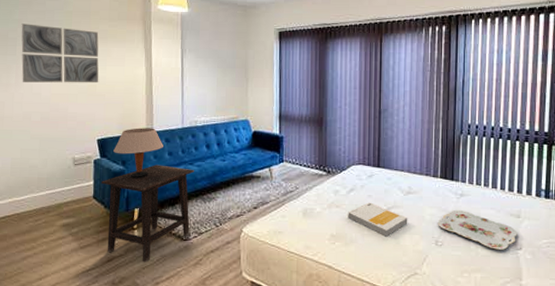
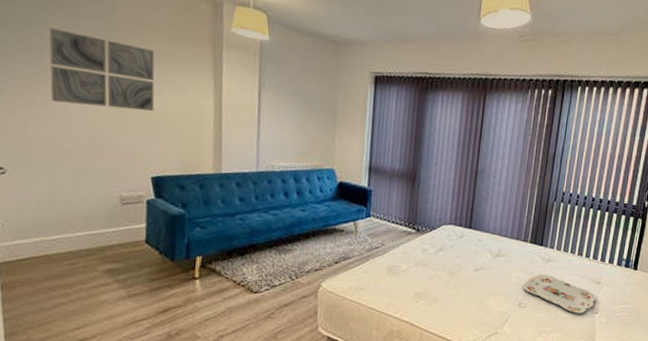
side table: present [102,165,195,263] -> none [156,210,270,314]
table lamp: present [113,128,163,178] -> none [171,167,234,224]
book: present [348,202,408,237] -> none [434,262,495,297]

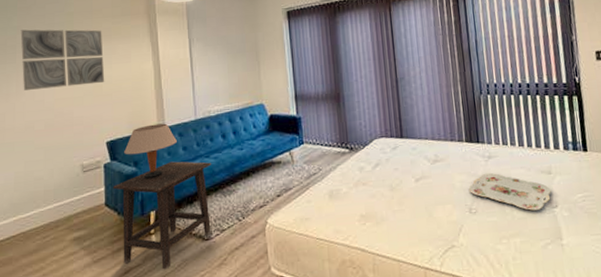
side table: none [156,210,270,314] -> present [113,161,212,270]
table lamp: none [171,167,234,224] -> present [124,123,177,179]

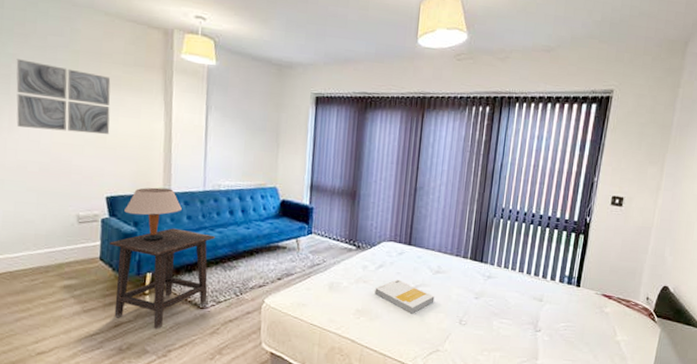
book: none [375,175,439,210] -> present [375,279,435,314]
serving tray: present [469,173,551,211] -> none [464,291,538,331]

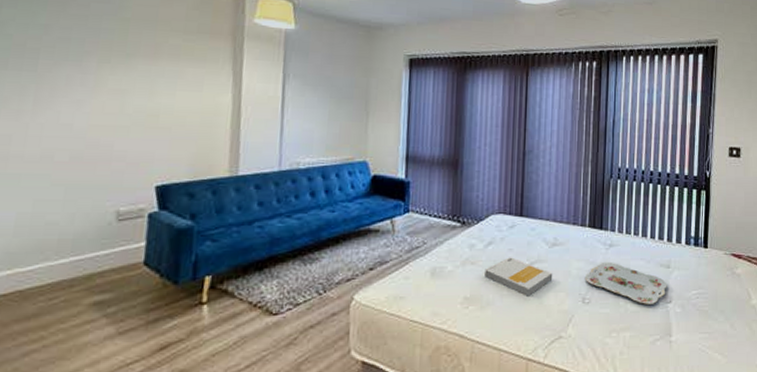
wall art: present [16,59,111,135] -> none [43,30,168,113]
side table: present [110,228,216,329] -> none [158,218,294,347]
table lamp: present [124,187,182,242] -> none [178,171,252,237]
serving tray: none [464,291,538,331] -> present [586,263,667,304]

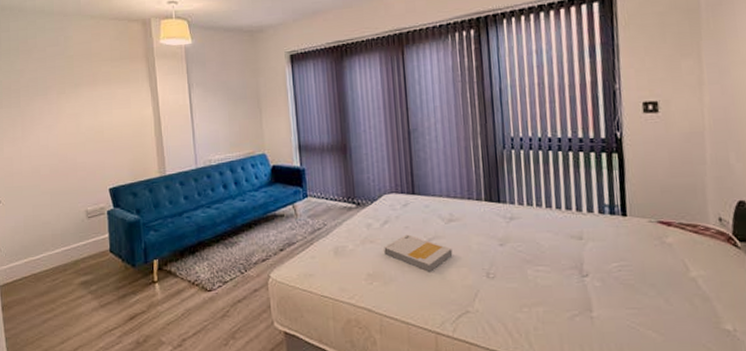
serving tray: present [586,263,667,304] -> none [487,236,582,278]

